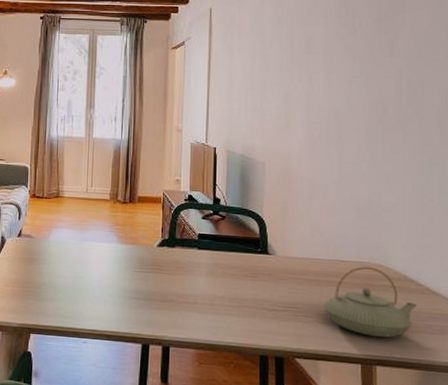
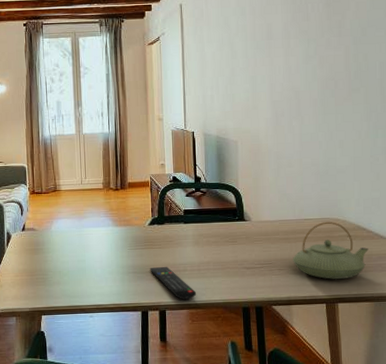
remote control: none [154,295,207,338] -> present [149,266,197,300]

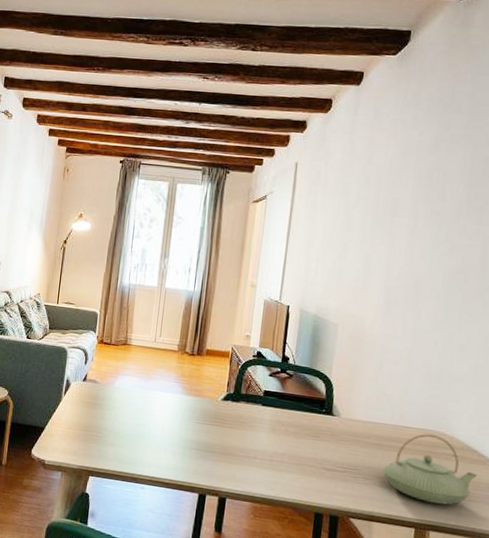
remote control: present [149,266,197,300] -> none [215,447,265,492]

